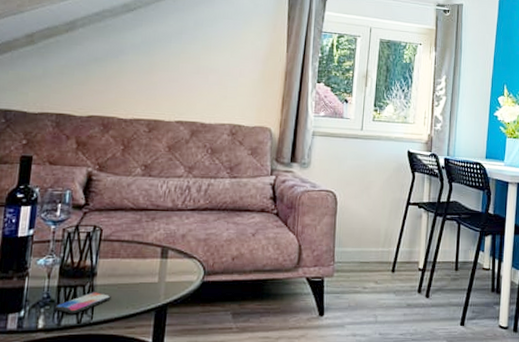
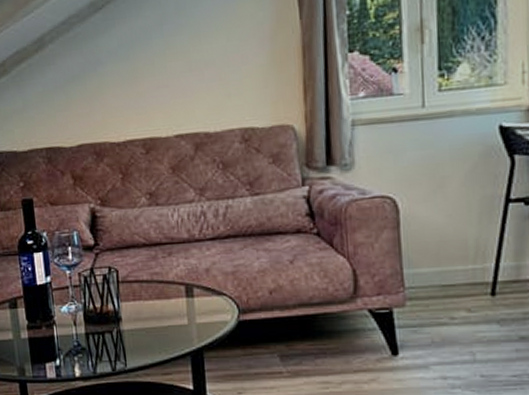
smartphone: present [55,292,111,313] -> none [87,338,141,361]

